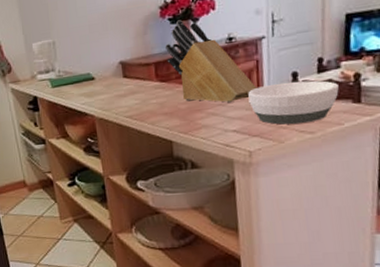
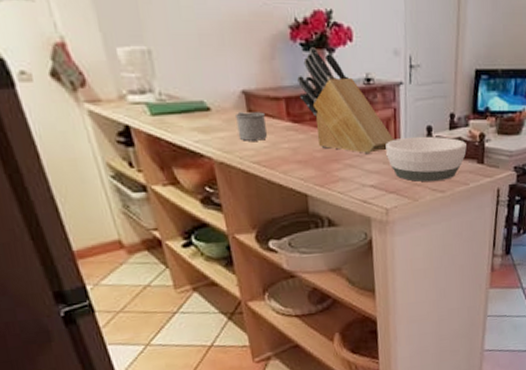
mug: none [113,76,138,101] -> present [234,111,267,141]

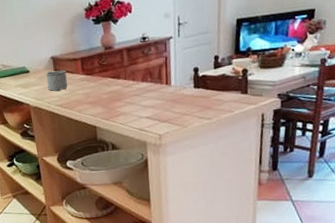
knife block: present [297,47,394,155] -> none [90,21,165,94]
bowl: present [385,136,467,182] -> none [158,74,231,112]

